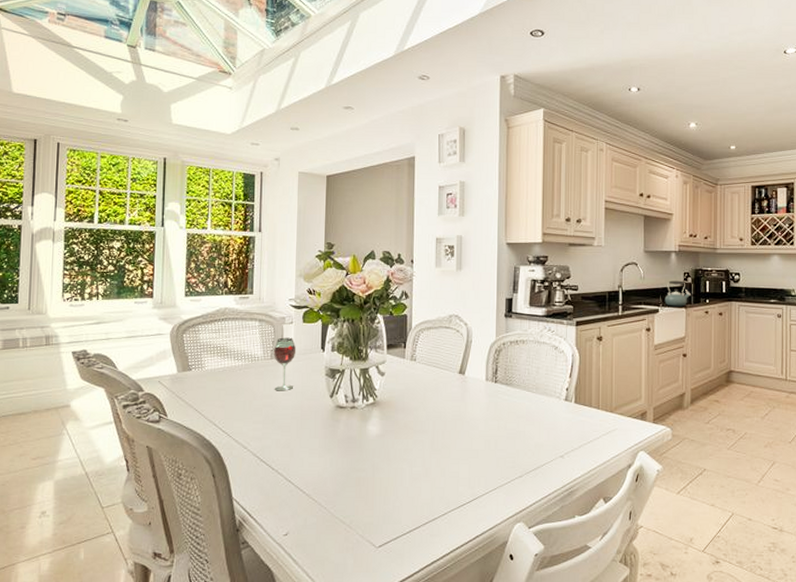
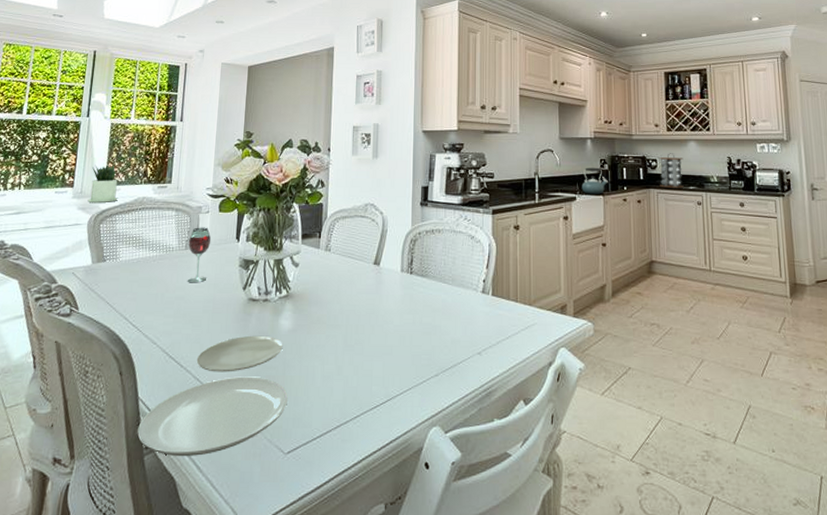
planter: none [168,275,199,314] -> present [87,165,118,203]
plate: none [233,478,378,550] -> present [137,376,288,456]
plate: none [287,440,372,475] -> present [196,335,283,372]
spice rack: none [742,266,766,302] -> present [658,152,684,189]

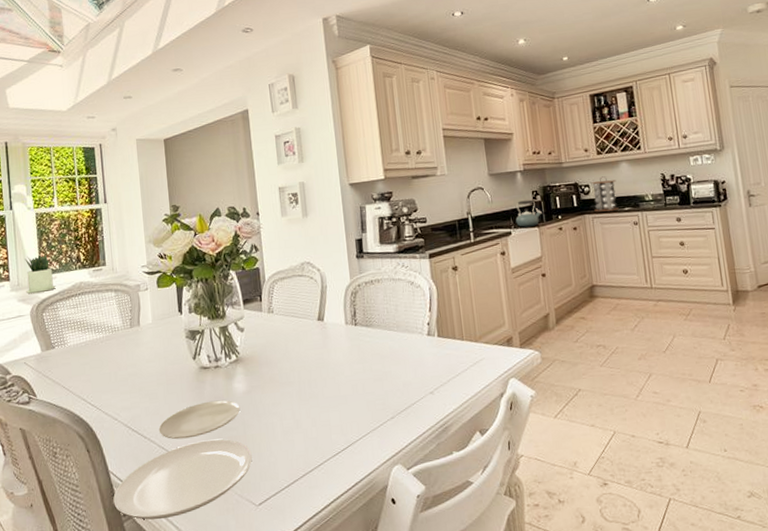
wineglass: present [188,227,211,283] -> none [132,304,156,359]

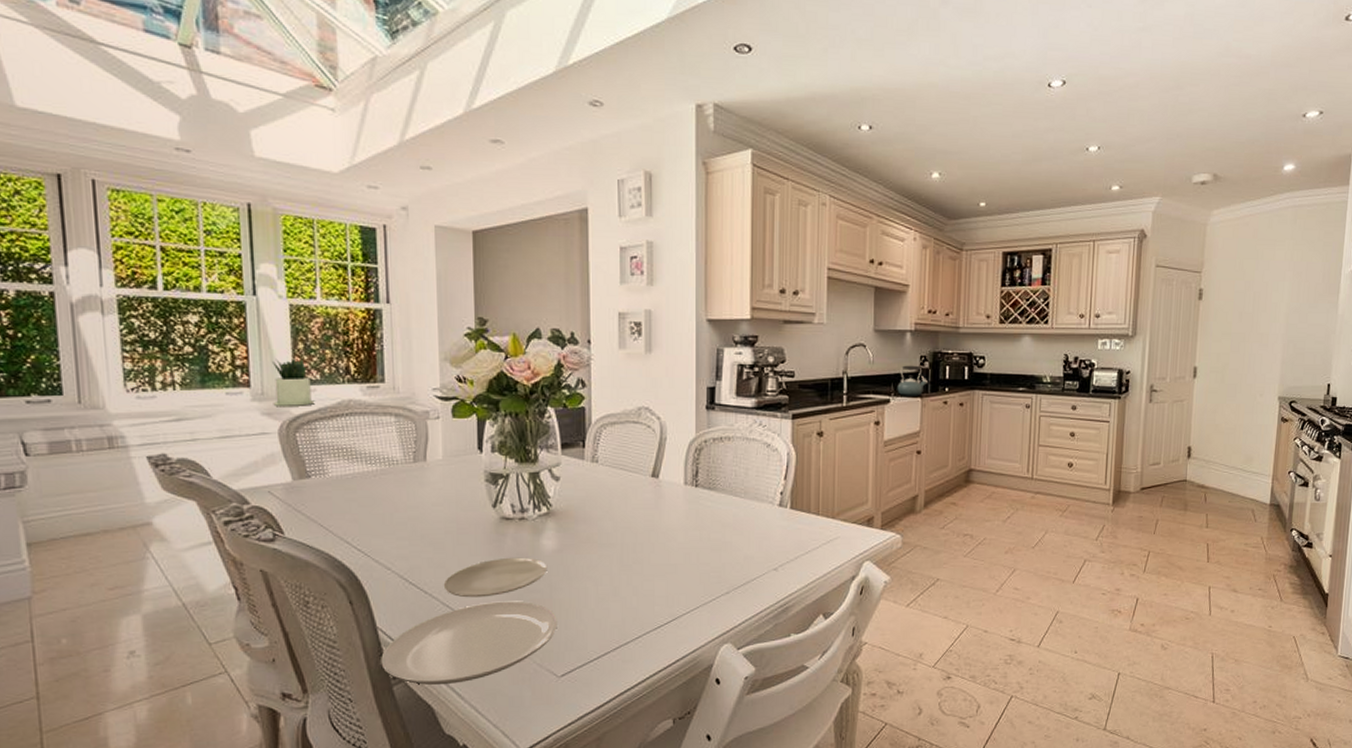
spice rack: present [591,175,619,213] -> none [986,348,1015,390]

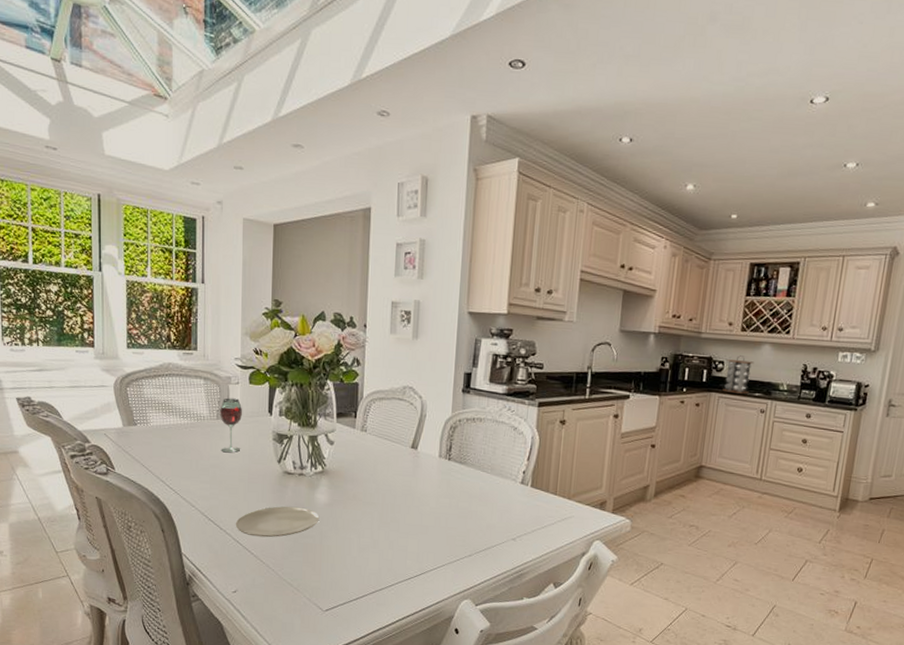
planter: present [272,358,315,407] -> none [111,325,142,366]
plate: present [381,601,557,685] -> none [184,542,325,606]
wineglass: none [417,436,446,501] -> present [220,398,243,453]
kettle: present [897,365,928,396] -> none [637,364,667,394]
spice rack: none [986,348,1015,390] -> present [723,354,754,395]

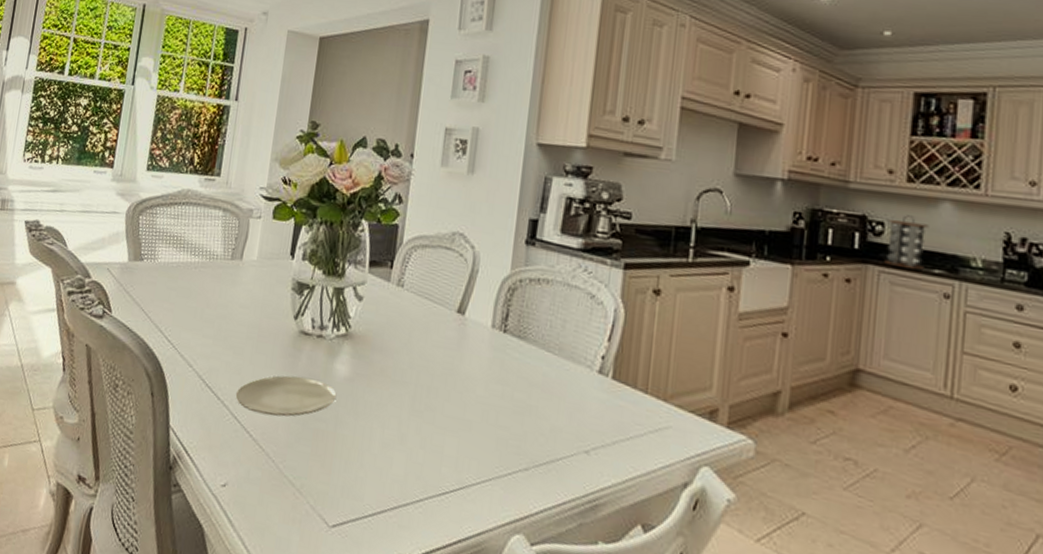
wineglass: present [220,398,243,453] -> none [232,234,262,303]

